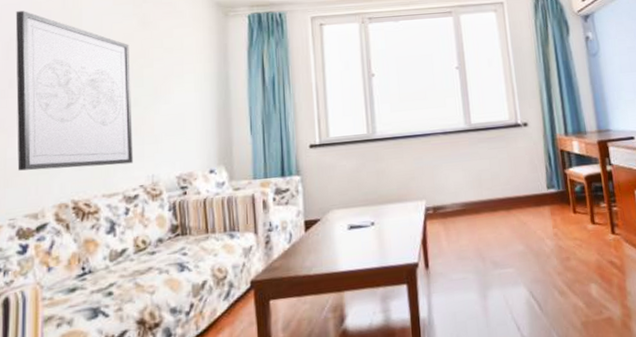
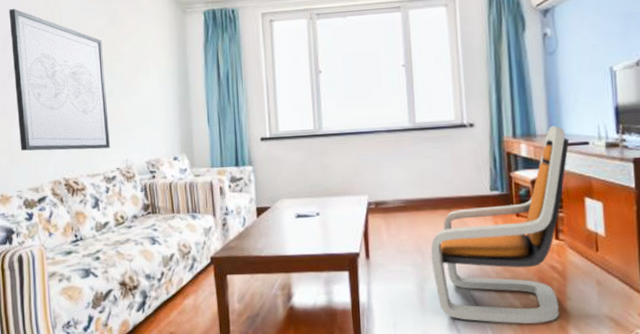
lounge chair: none [492,122,621,327] -> present [430,125,570,324]

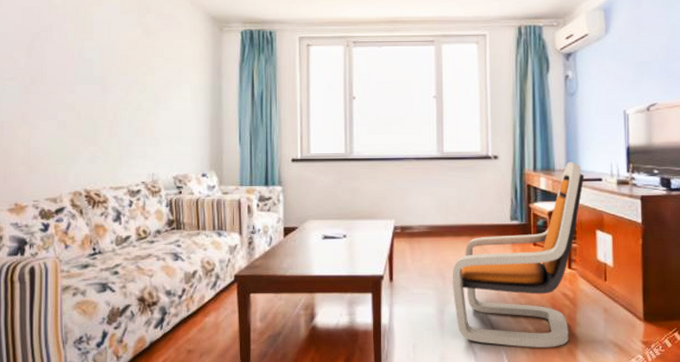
wall art: present [9,9,110,151] -> none [36,14,136,162]

